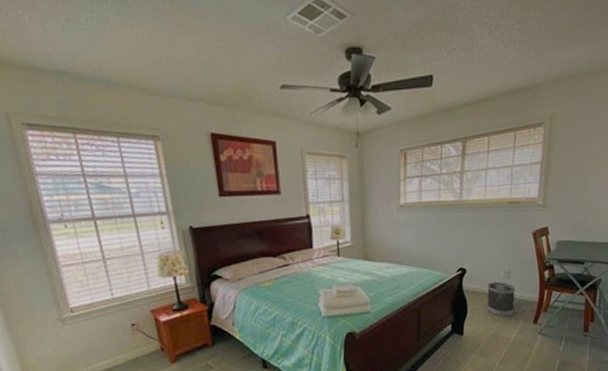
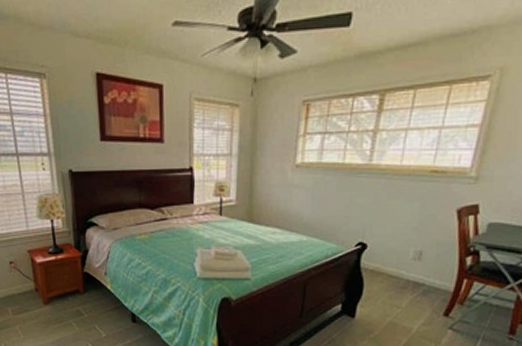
wastebasket: present [487,281,516,317] -> none [387,262,426,304]

